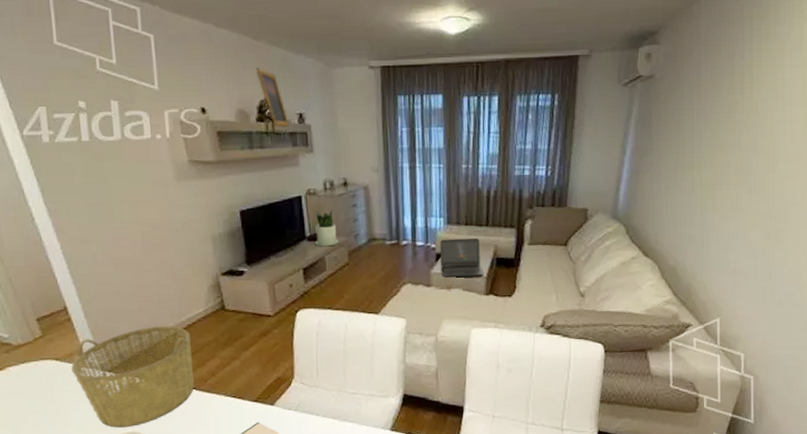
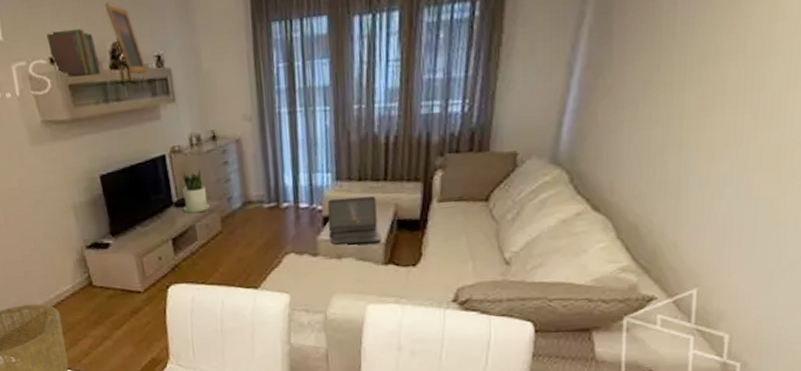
books: none [200,86,248,126] -> present [46,29,101,78]

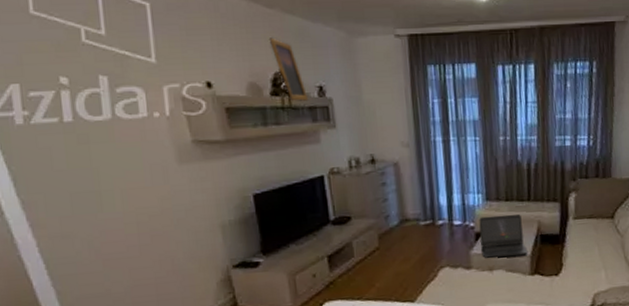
books: present [46,29,101,78] -> none [205,57,261,102]
planter: present [181,170,210,214] -> none [339,190,367,231]

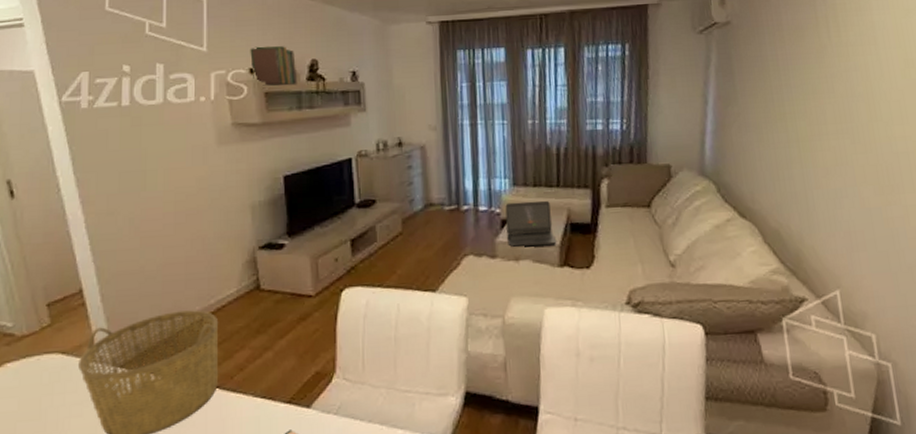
books: none [205,57,261,102] -> present [250,46,298,86]
picture frame: present [270,37,309,101] -> none [310,27,342,86]

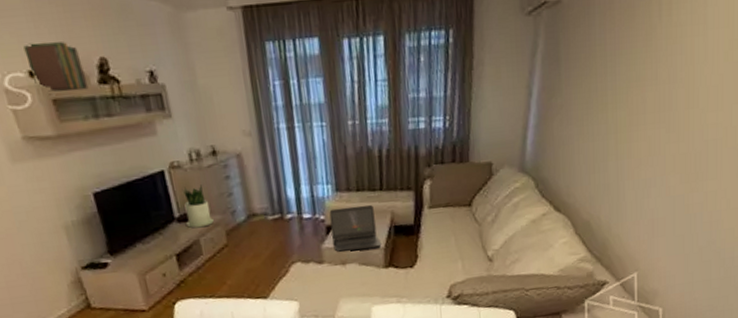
planter: none [365,173,392,215] -> present [181,184,214,229]

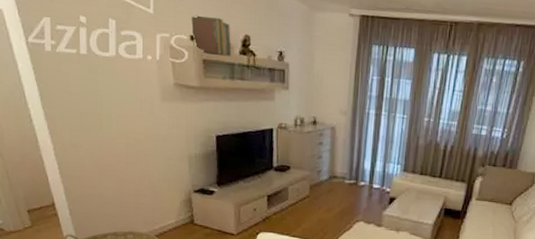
planter: present [181,184,214,229] -> none [281,144,302,179]
laptop computer: present [329,205,382,253] -> none [392,184,432,224]

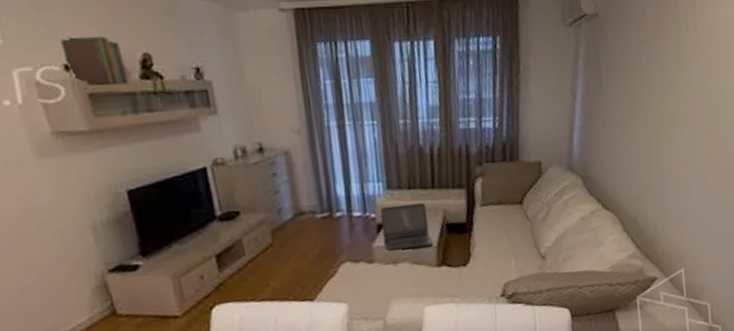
laptop computer: none [392,184,432,224] -> present [380,203,434,252]

